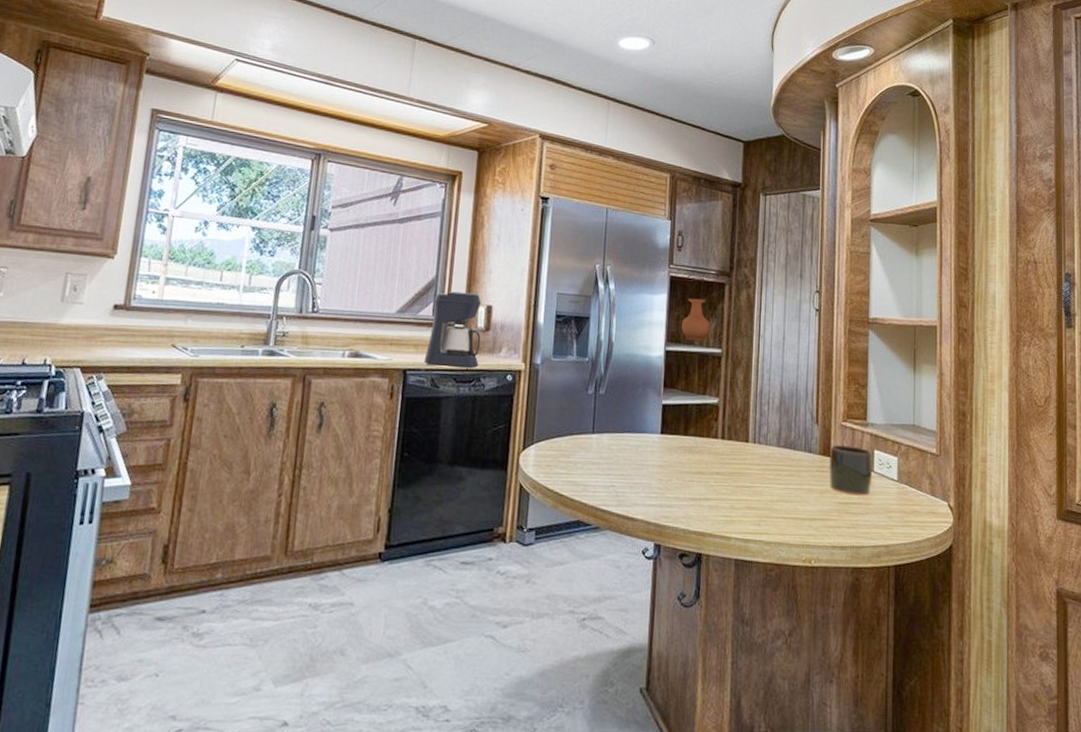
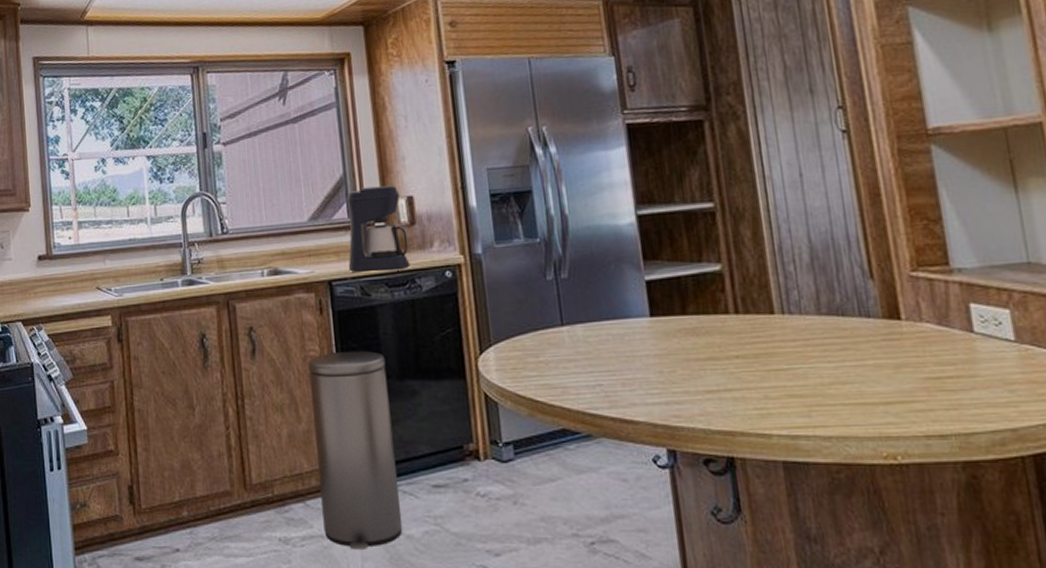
pedal bin: none [354,434,441,619] -> present [307,350,403,551]
vase: present [682,298,710,342] -> none [652,144,693,199]
mug: present [829,445,873,496] -> none [898,301,974,367]

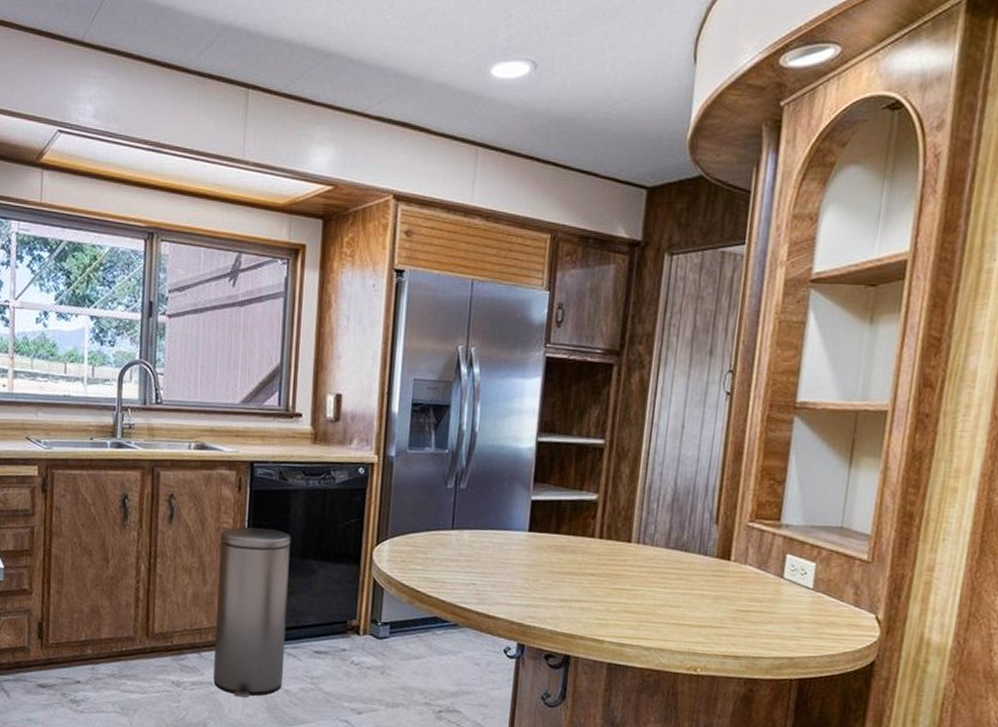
coffee maker: present [346,185,411,273] -> none [271,379,331,461]

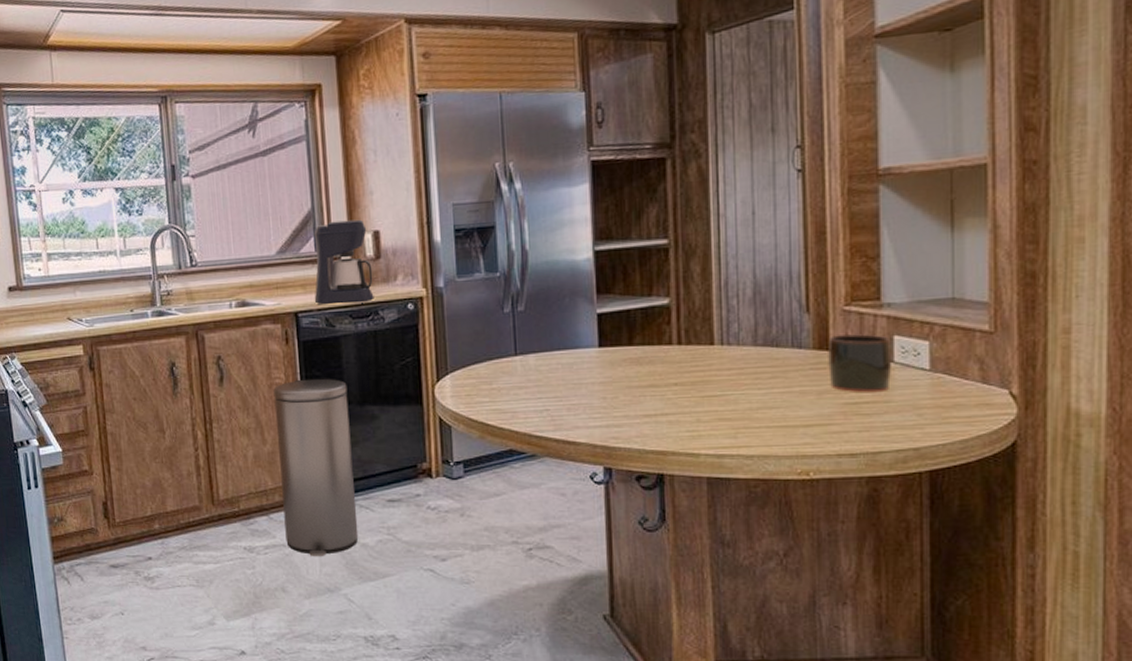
coffee maker: none [271,379,331,461] -> present [314,219,374,305]
mug: none [726,547,784,604] -> present [828,334,892,393]

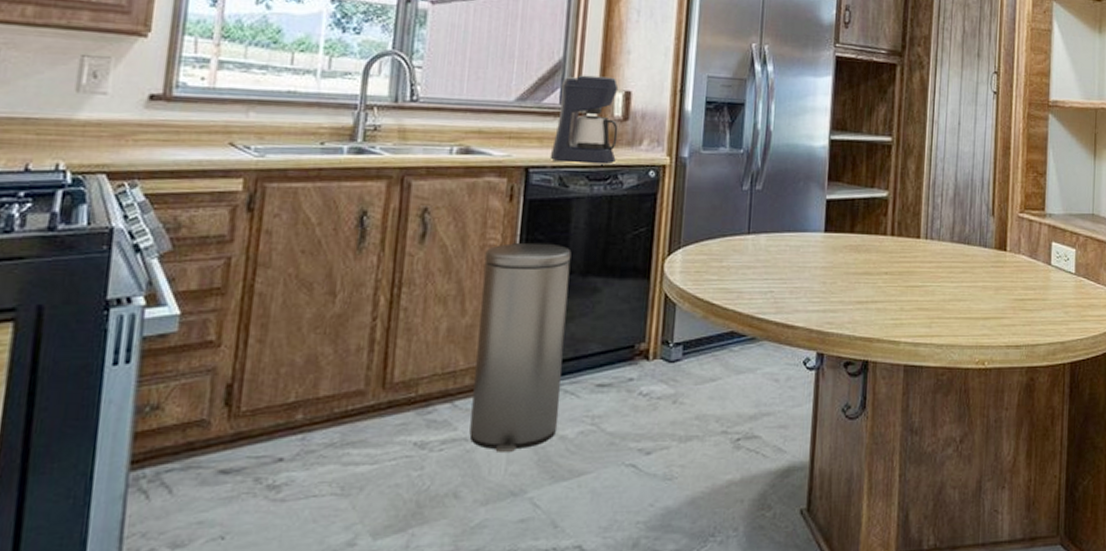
mug: present [828,334,892,393] -> none [1004,238,1050,291]

